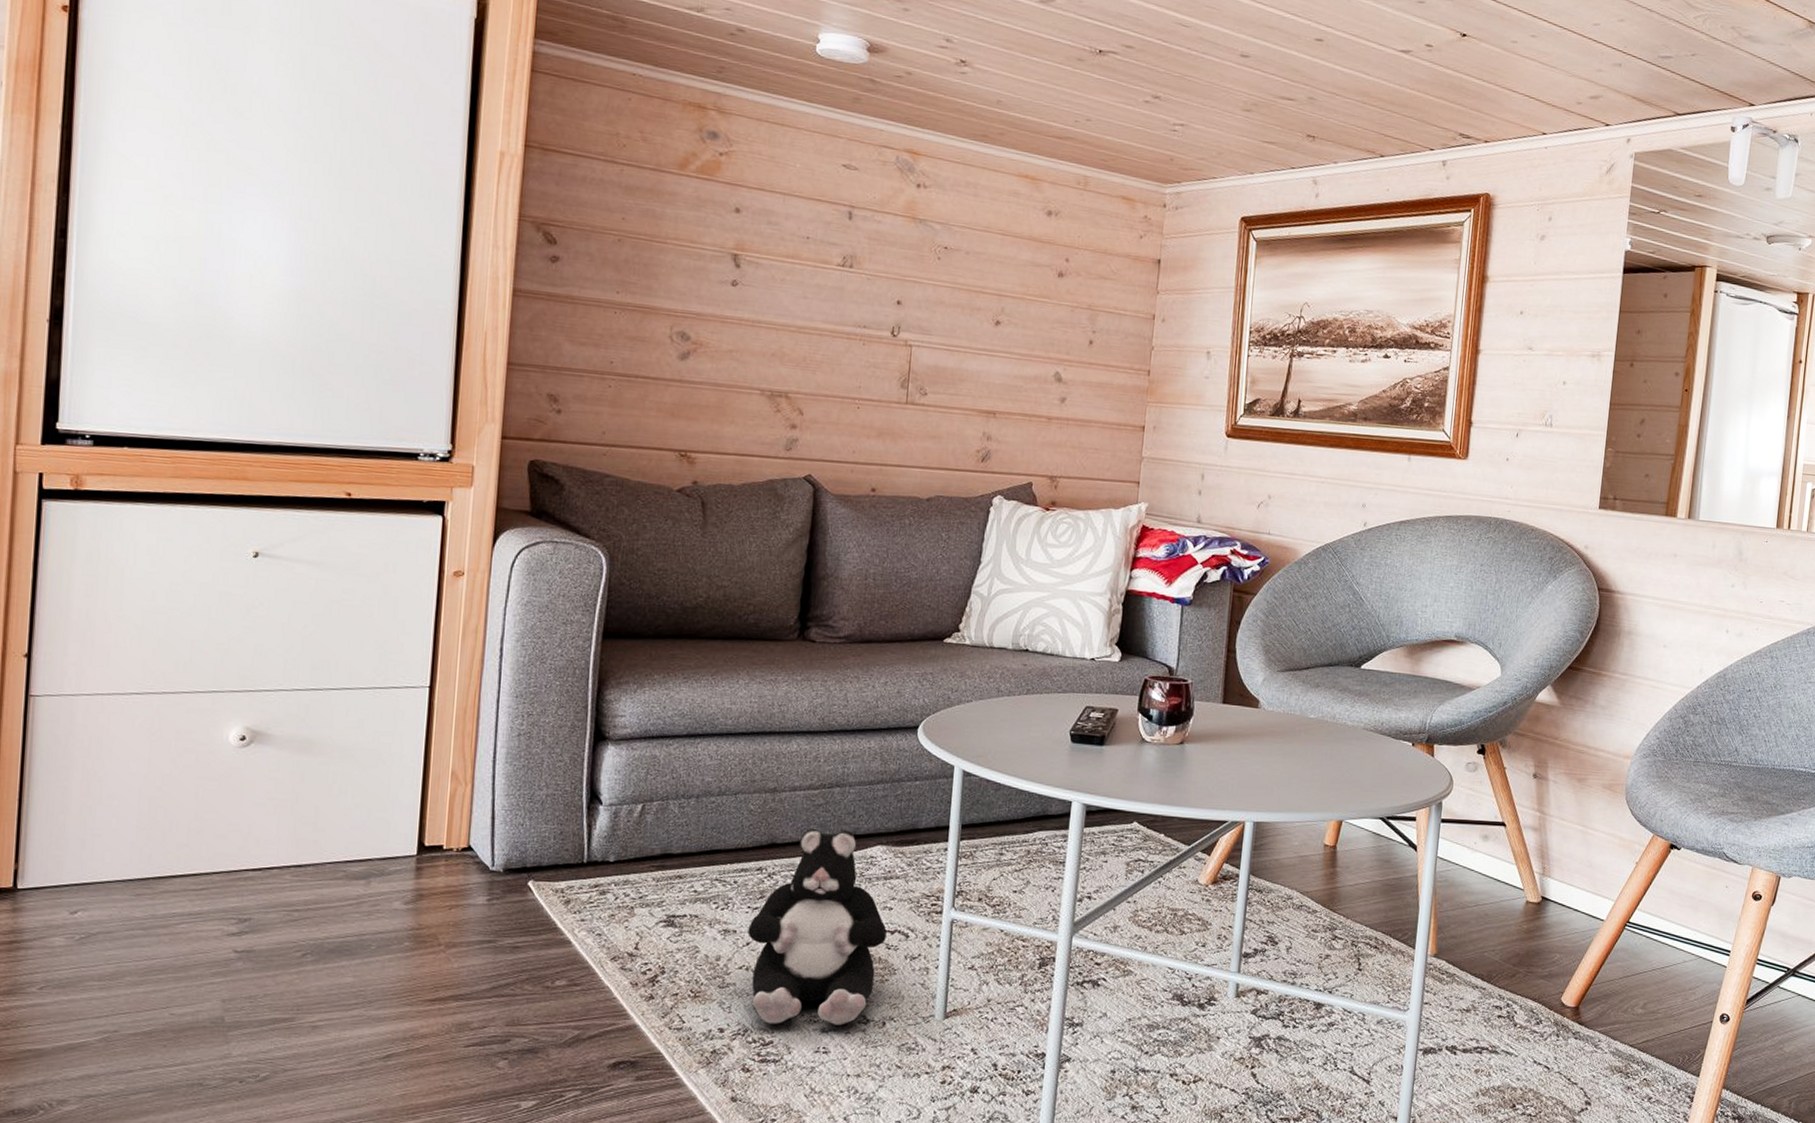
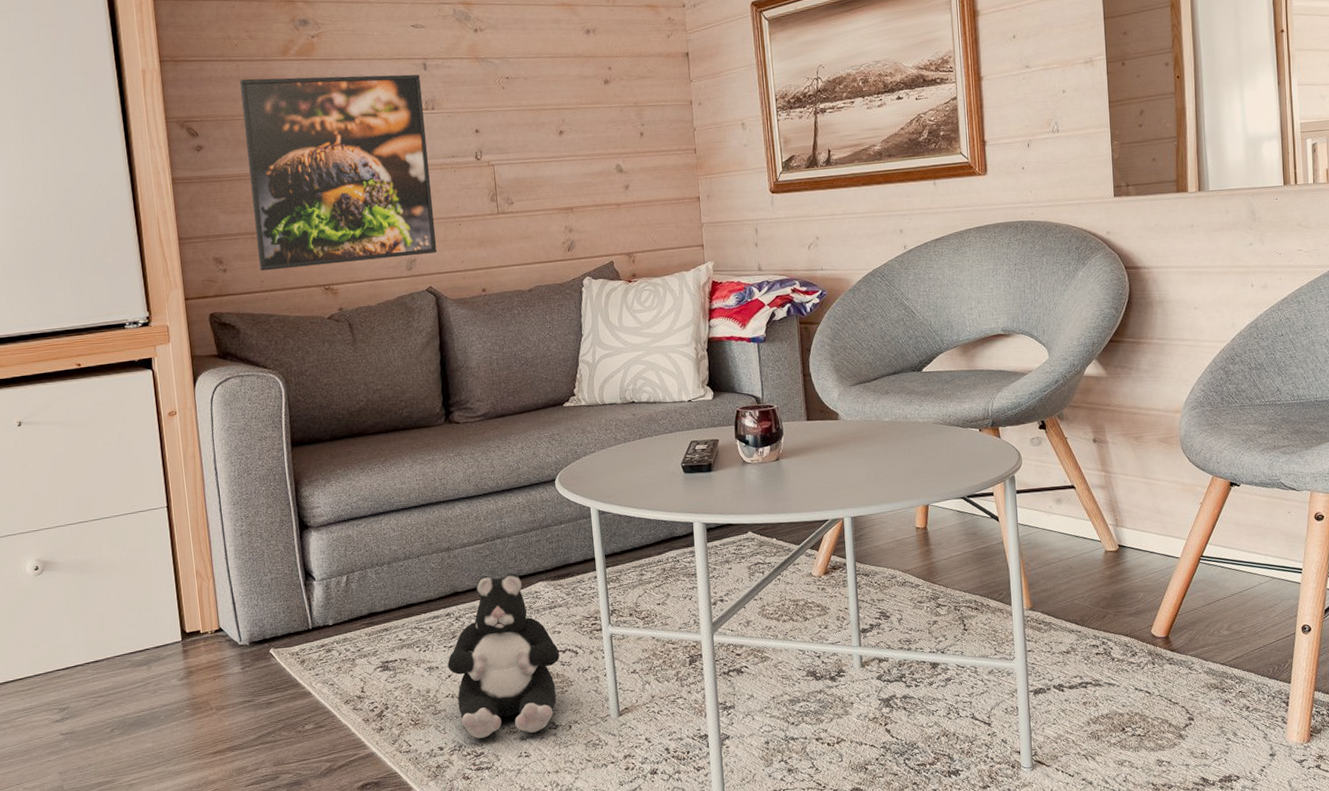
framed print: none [603,187,842,436] -> present [240,74,437,271]

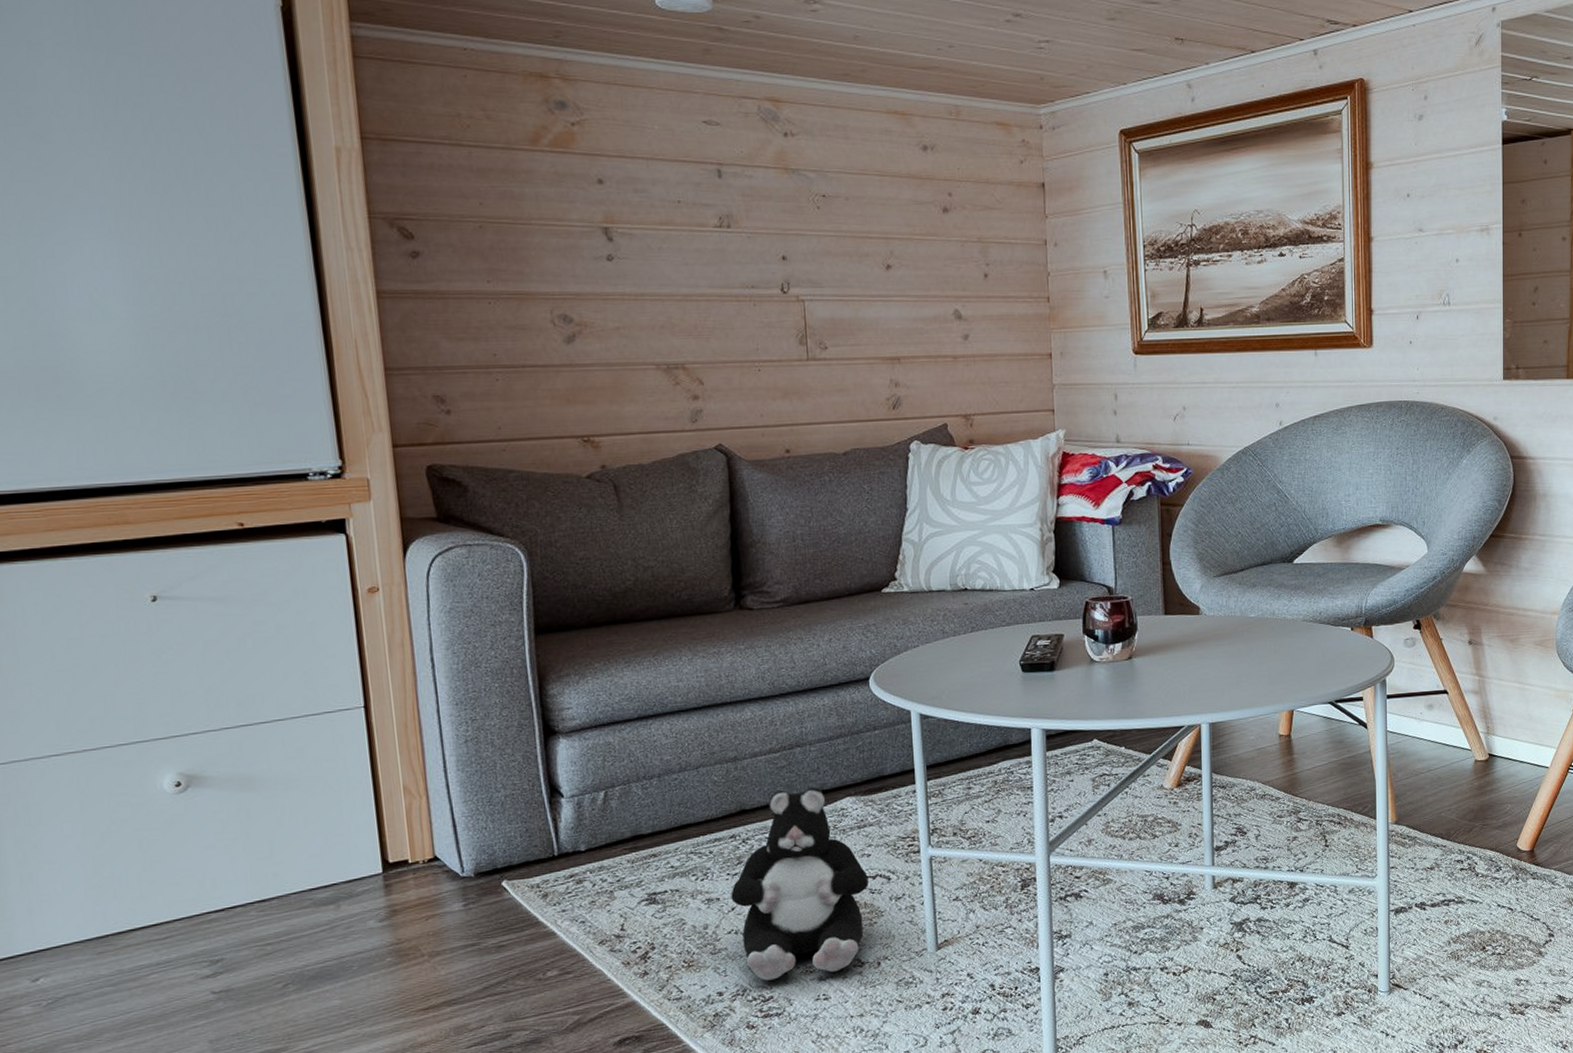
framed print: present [240,74,437,271] -> none [473,170,730,415]

